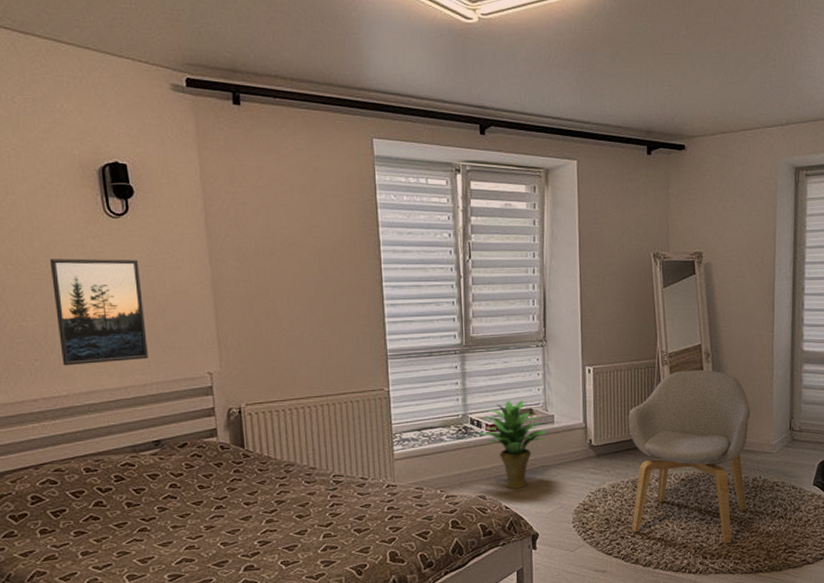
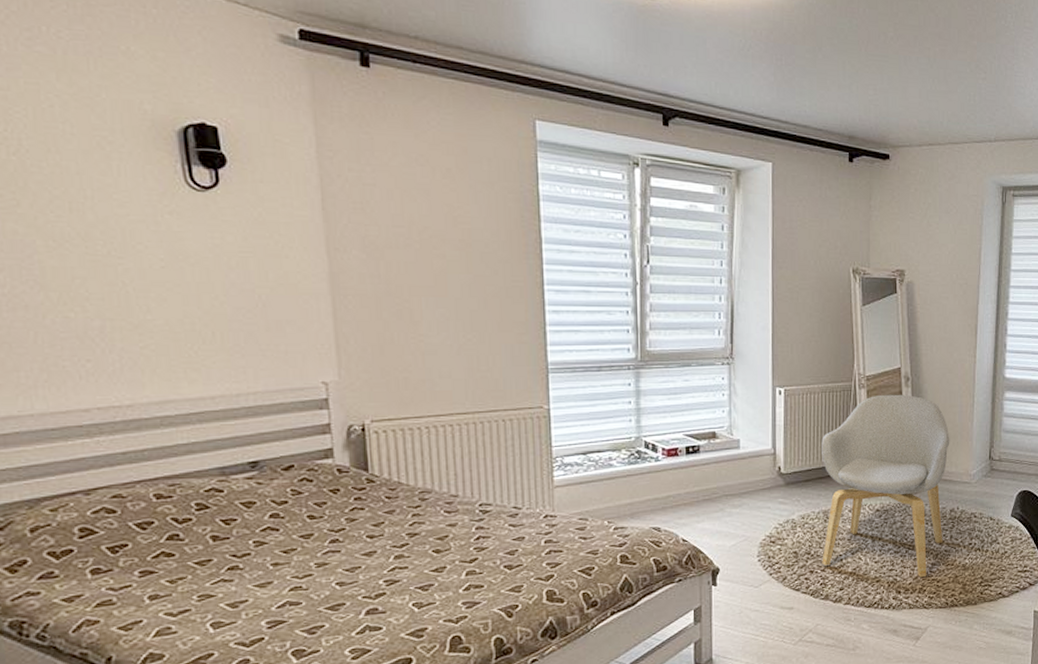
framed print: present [49,258,148,366] -> none [108,237,243,369]
potted plant: present [479,400,547,489] -> none [655,423,731,520]

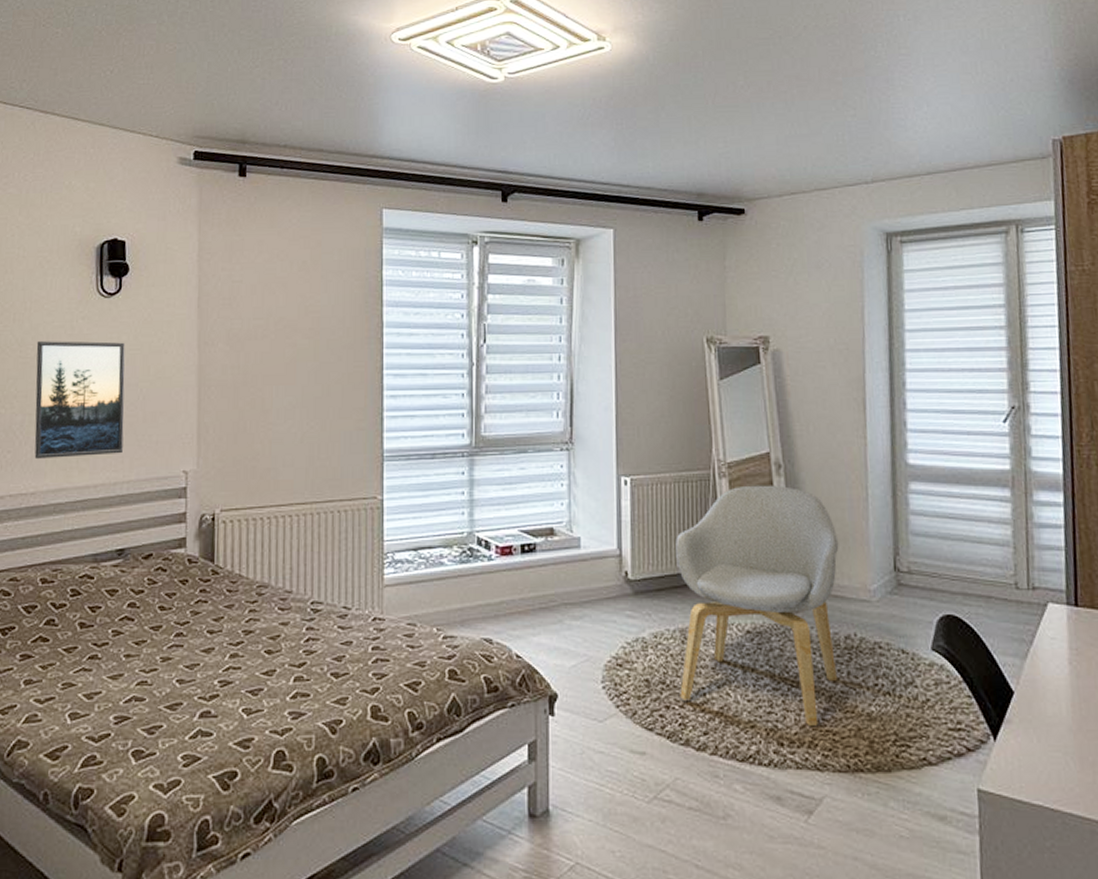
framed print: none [108,237,243,369] -> present [34,341,125,460]

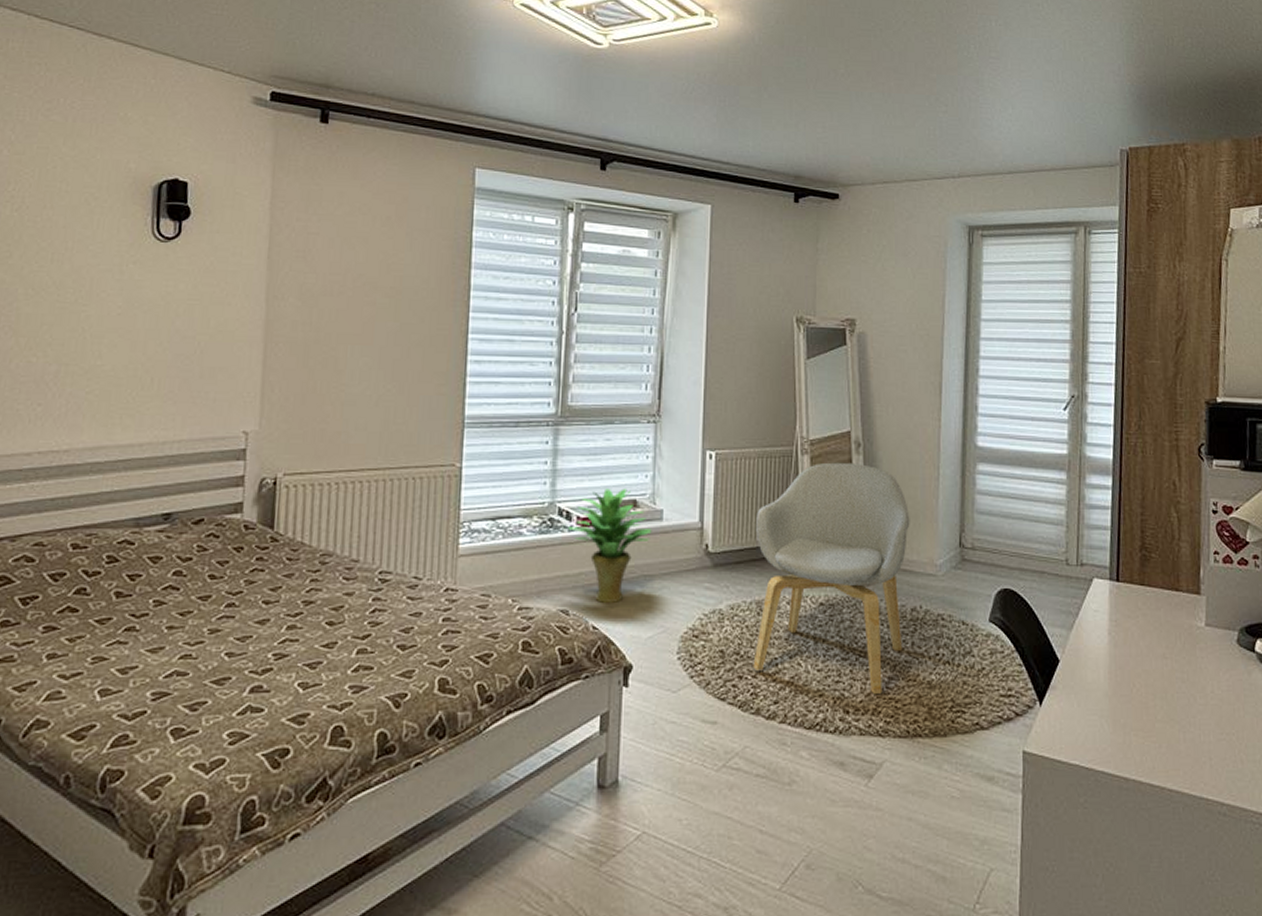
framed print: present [34,341,125,460] -> none [70,285,183,414]
potted plant: none [487,517,571,633] -> present [568,488,652,604]

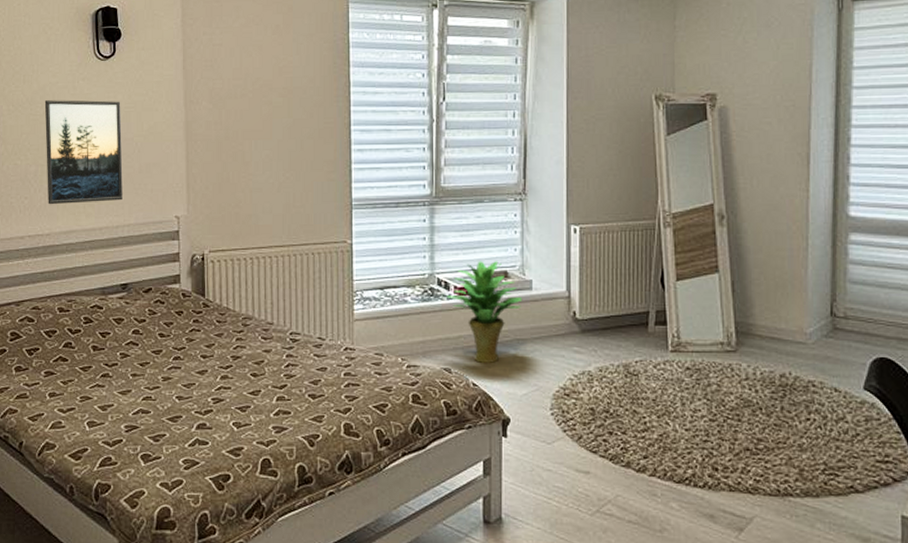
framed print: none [70,285,183,414] -> present [44,100,123,205]
armchair: present [753,462,910,695] -> none [621,234,778,455]

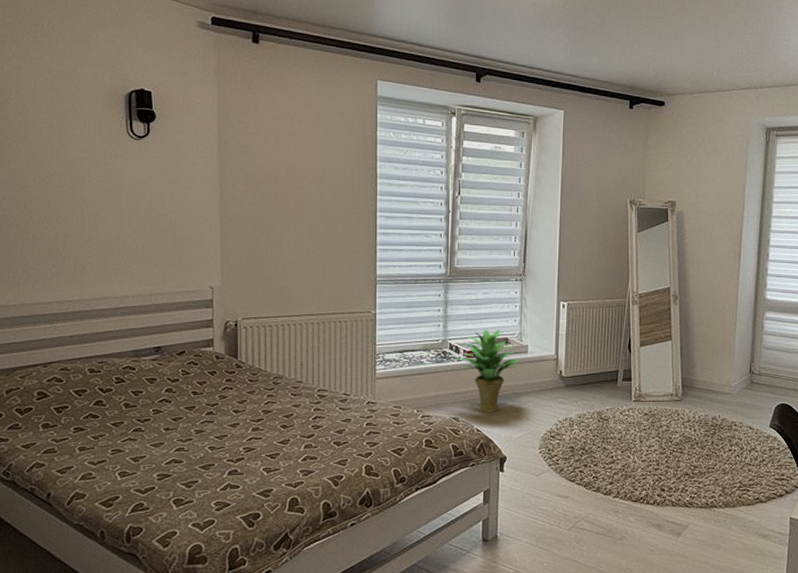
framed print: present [44,100,123,205] -> none [74,174,156,273]

